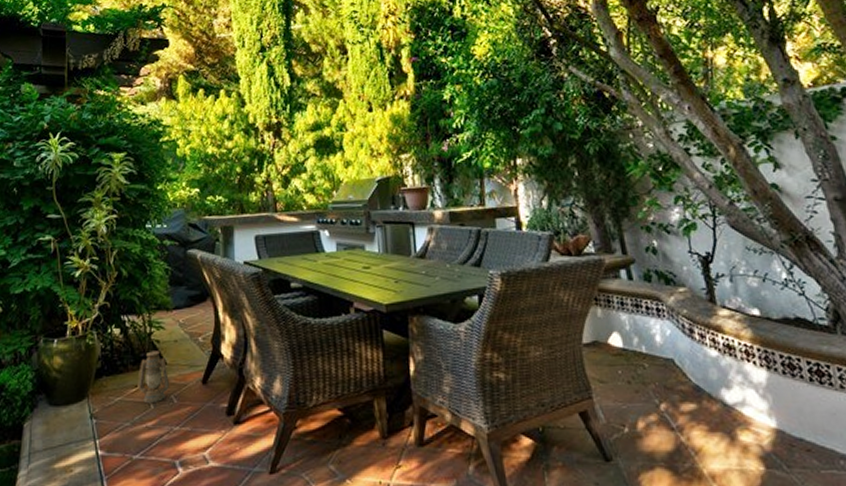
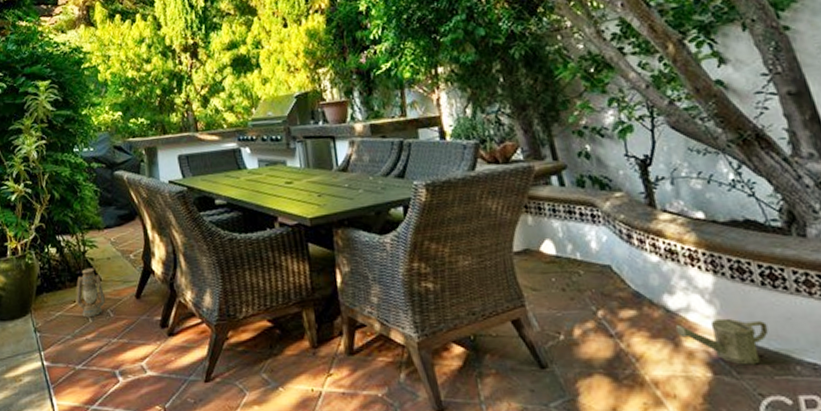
watering can: none [732,412,816,460] -> present [675,318,769,366]

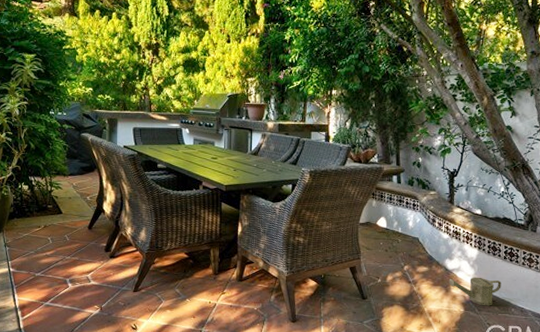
lantern: present [75,268,106,318] -> none [40,203,65,240]

